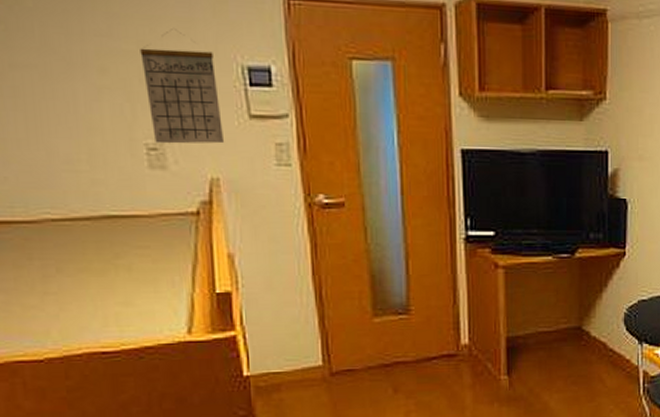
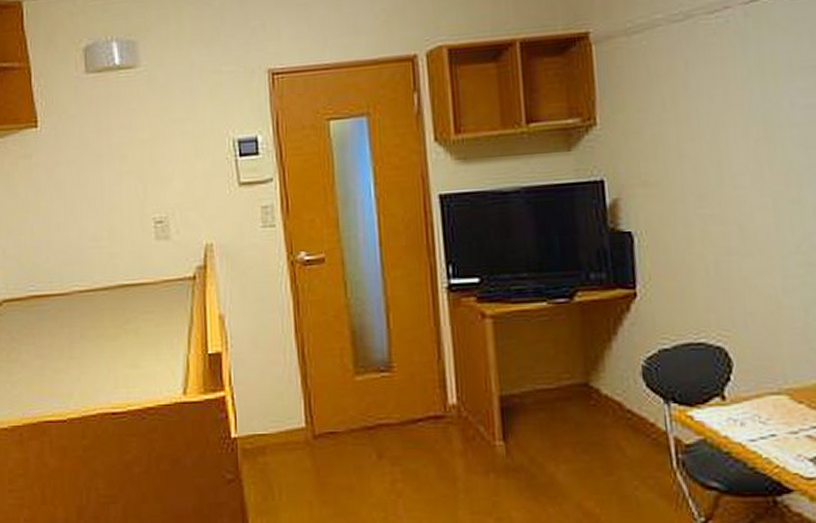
calendar: present [140,29,225,144] -> none [152,115,218,217]

